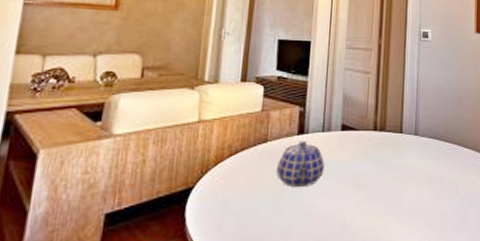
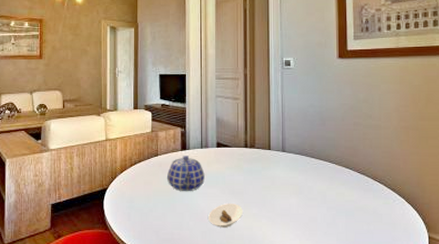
saucer: none [325,200,368,233] -> present [208,204,244,229]

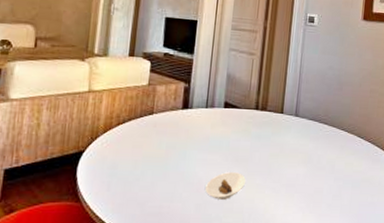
teapot: present [166,156,205,192] -> none [160,115,207,158]

